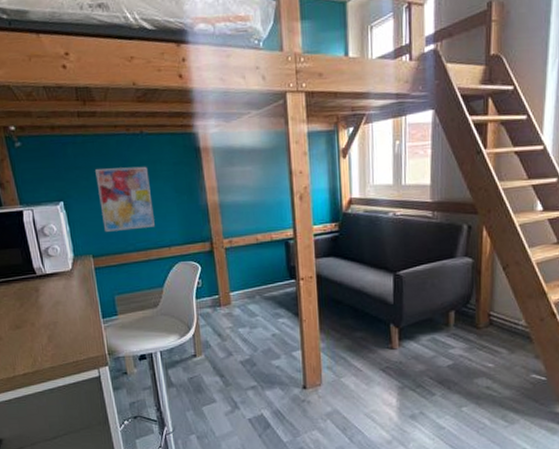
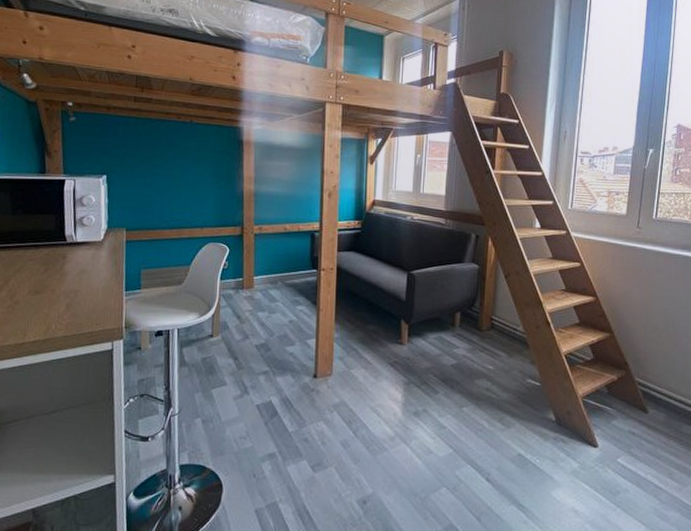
wall art: present [95,166,155,232] -> none [141,149,192,208]

